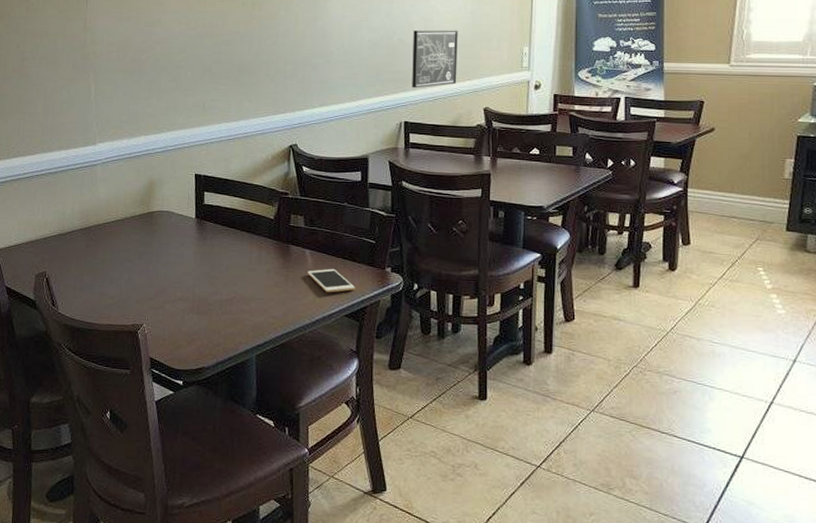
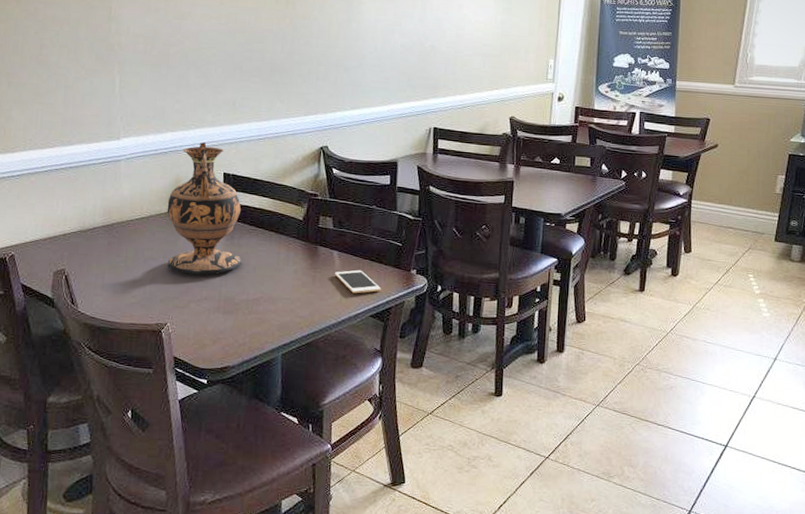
vase: none [141,145,215,276] -> present [167,142,242,275]
wall art: present [412,29,458,88] -> none [442,37,488,95]

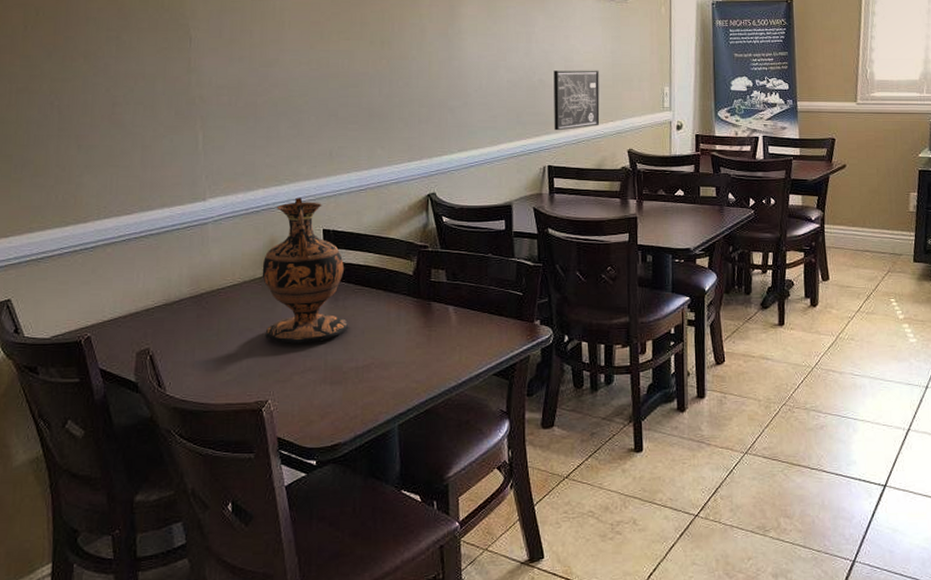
cell phone: present [335,270,382,294] -> none [452,324,504,351]
wall art: none [442,37,488,95] -> present [554,70,600,131]

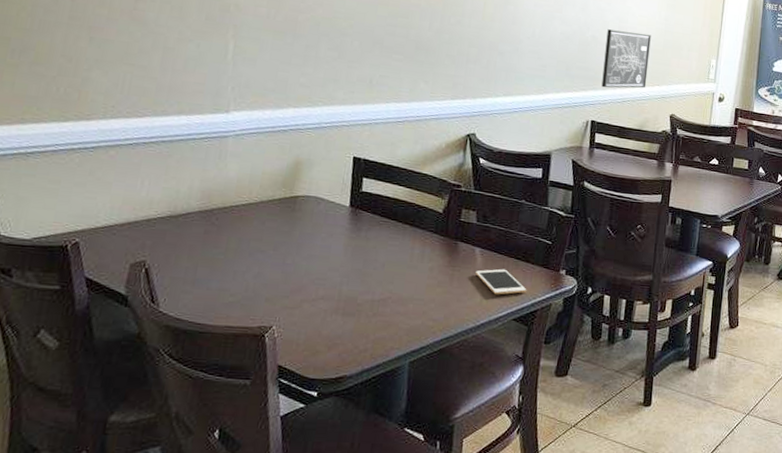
vase: present [262,198,349,344] -> none [277,122,372,271]
cell phone: none [452,324,504,351] -> present [476,269,527,295]

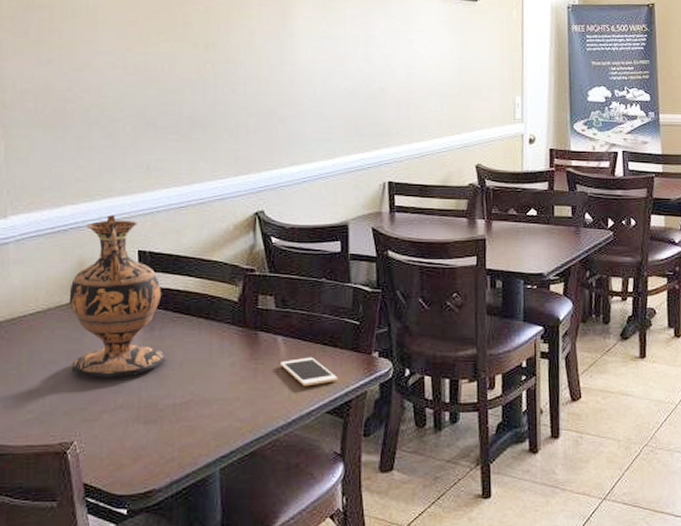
vase: none [277,122,372,271] -> present [69,216,166,378]
wall art: present [601,29,651,89] -> none [395,77,445,144]

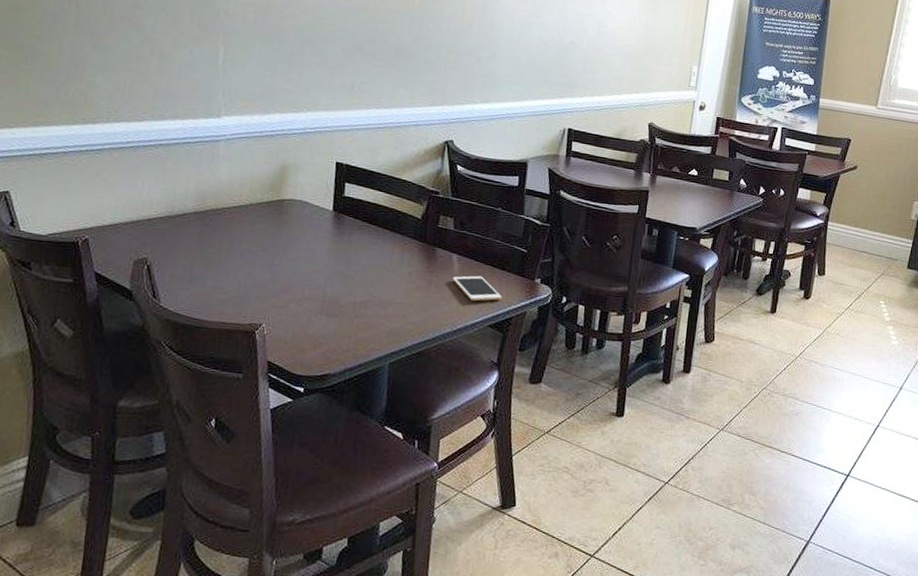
vase: present [69,216,166,378] -> none [266,127,354,273]

